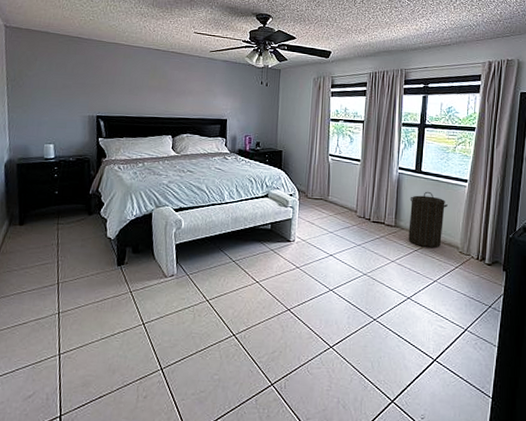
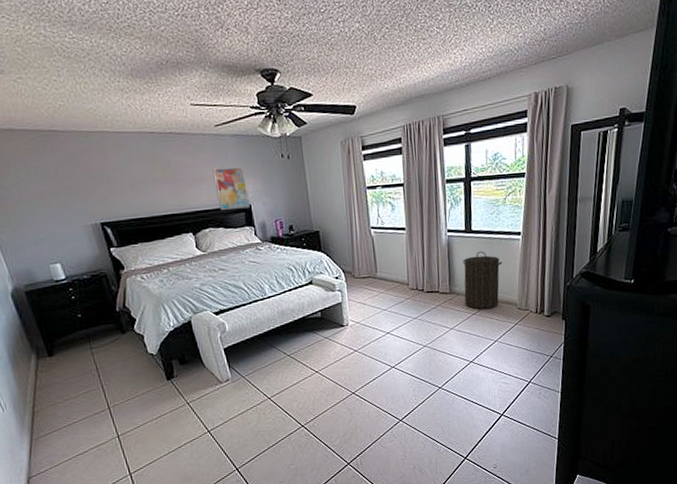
wall art: none [199,84,227,122] -> present [212,167,250,210]

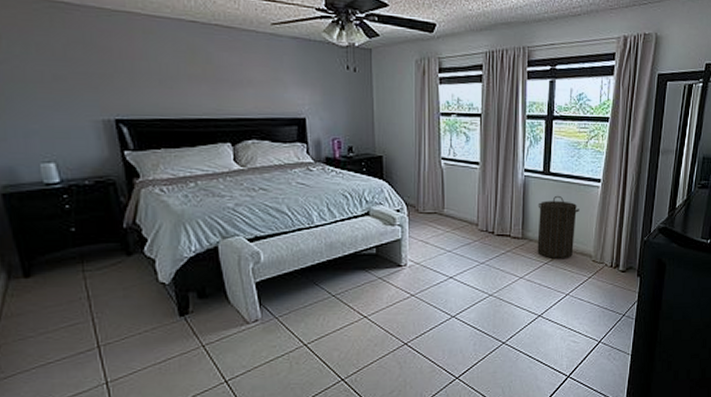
wall art: present [212,167,250,210] -> none [263,71,304,121]

